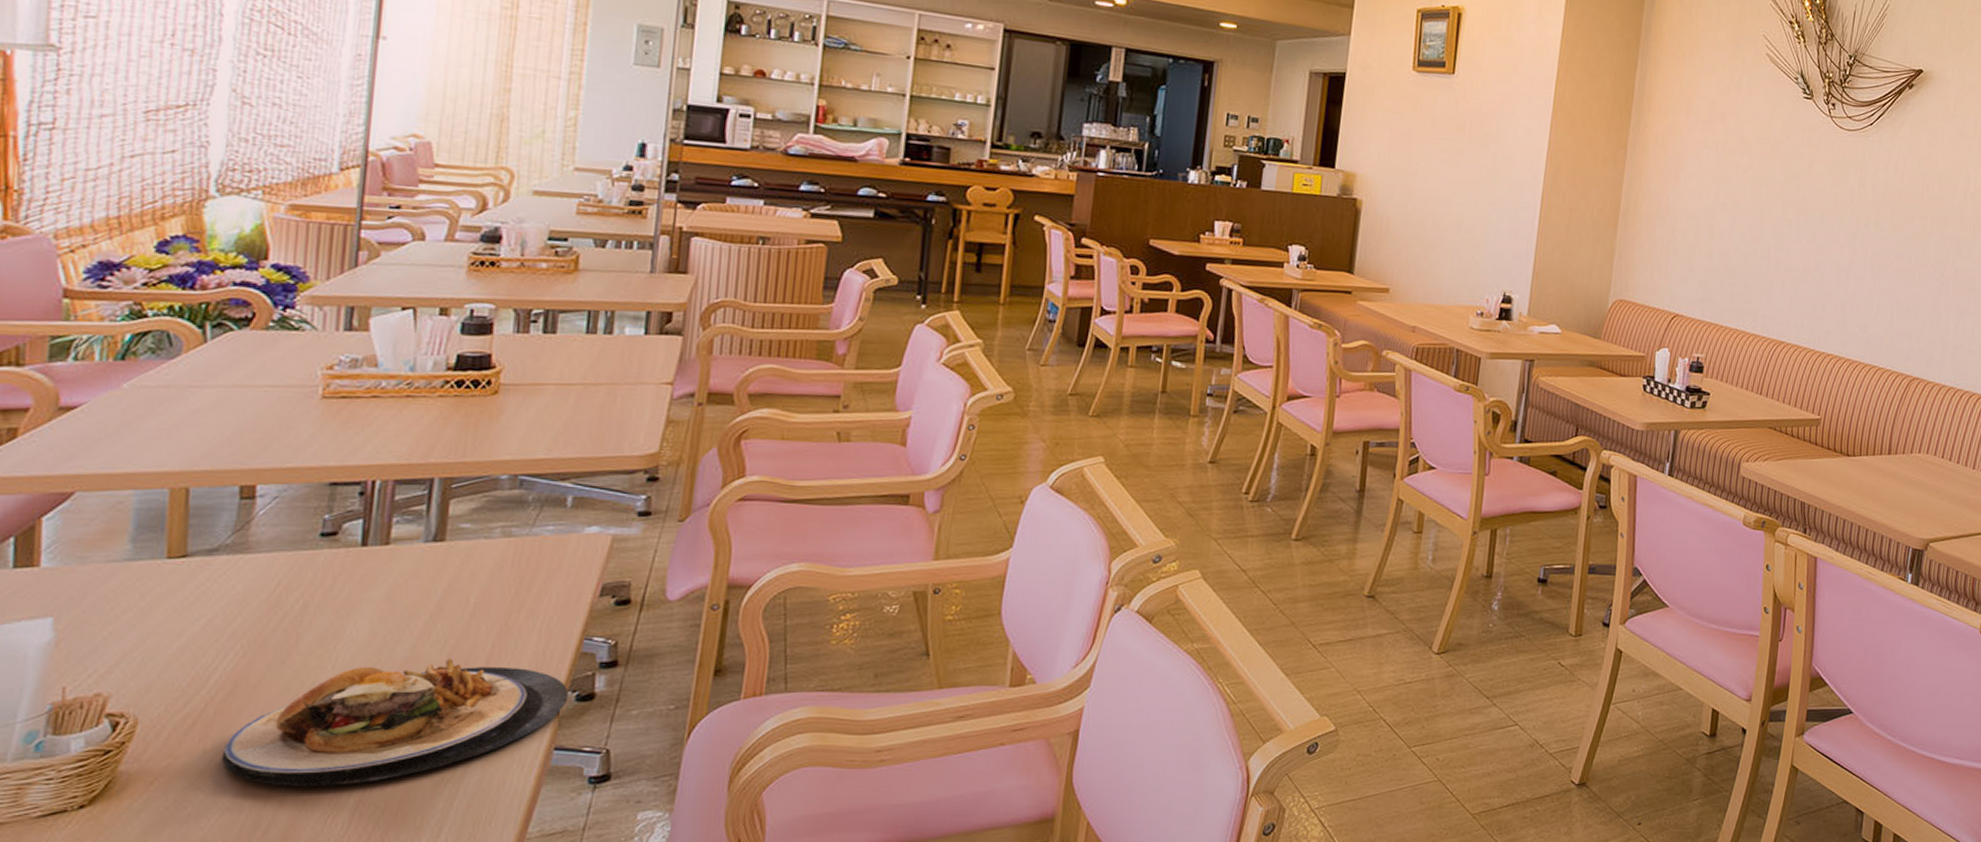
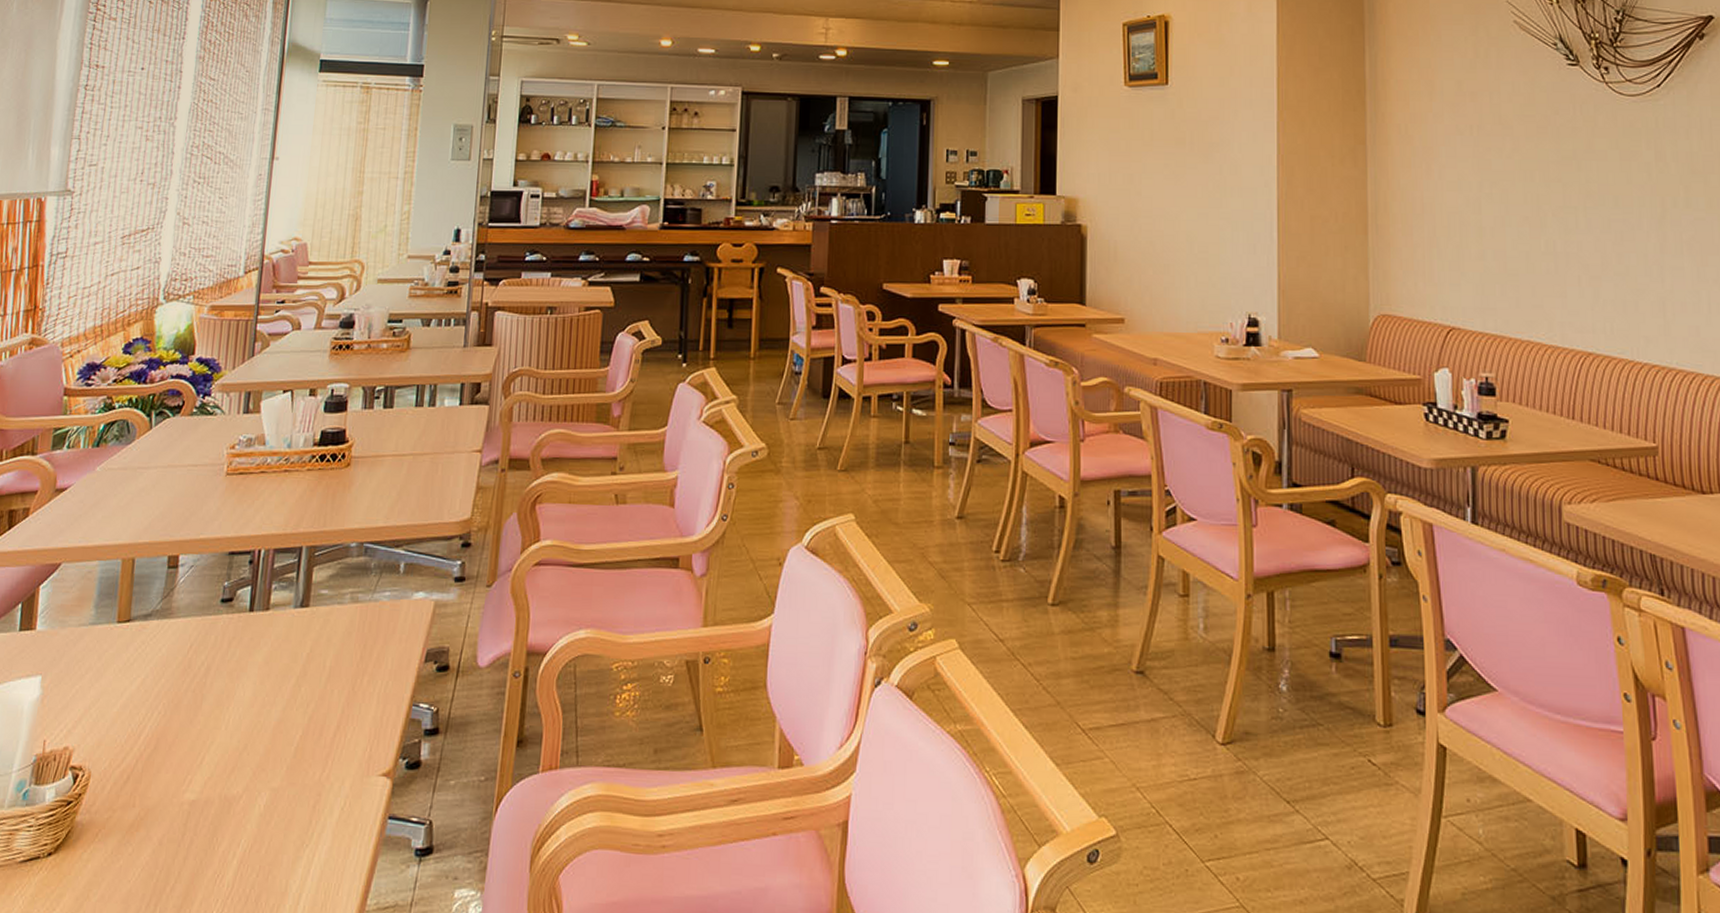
plate: present [221,657,569,786] -> none [145,721,400,846]

